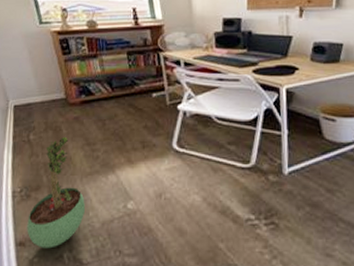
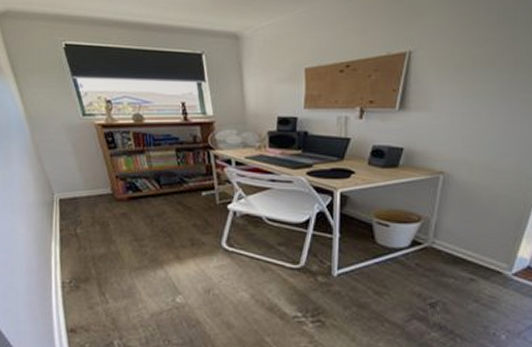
potted plant: present [27,136,85,249] -> none [77,231,134,336]

